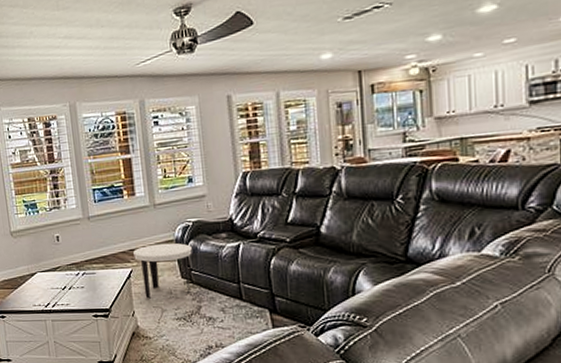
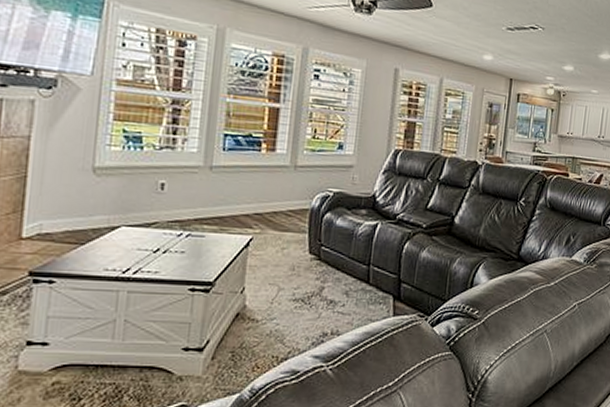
side table: present [133,243,192,299] -> none [258,210,328,274]

